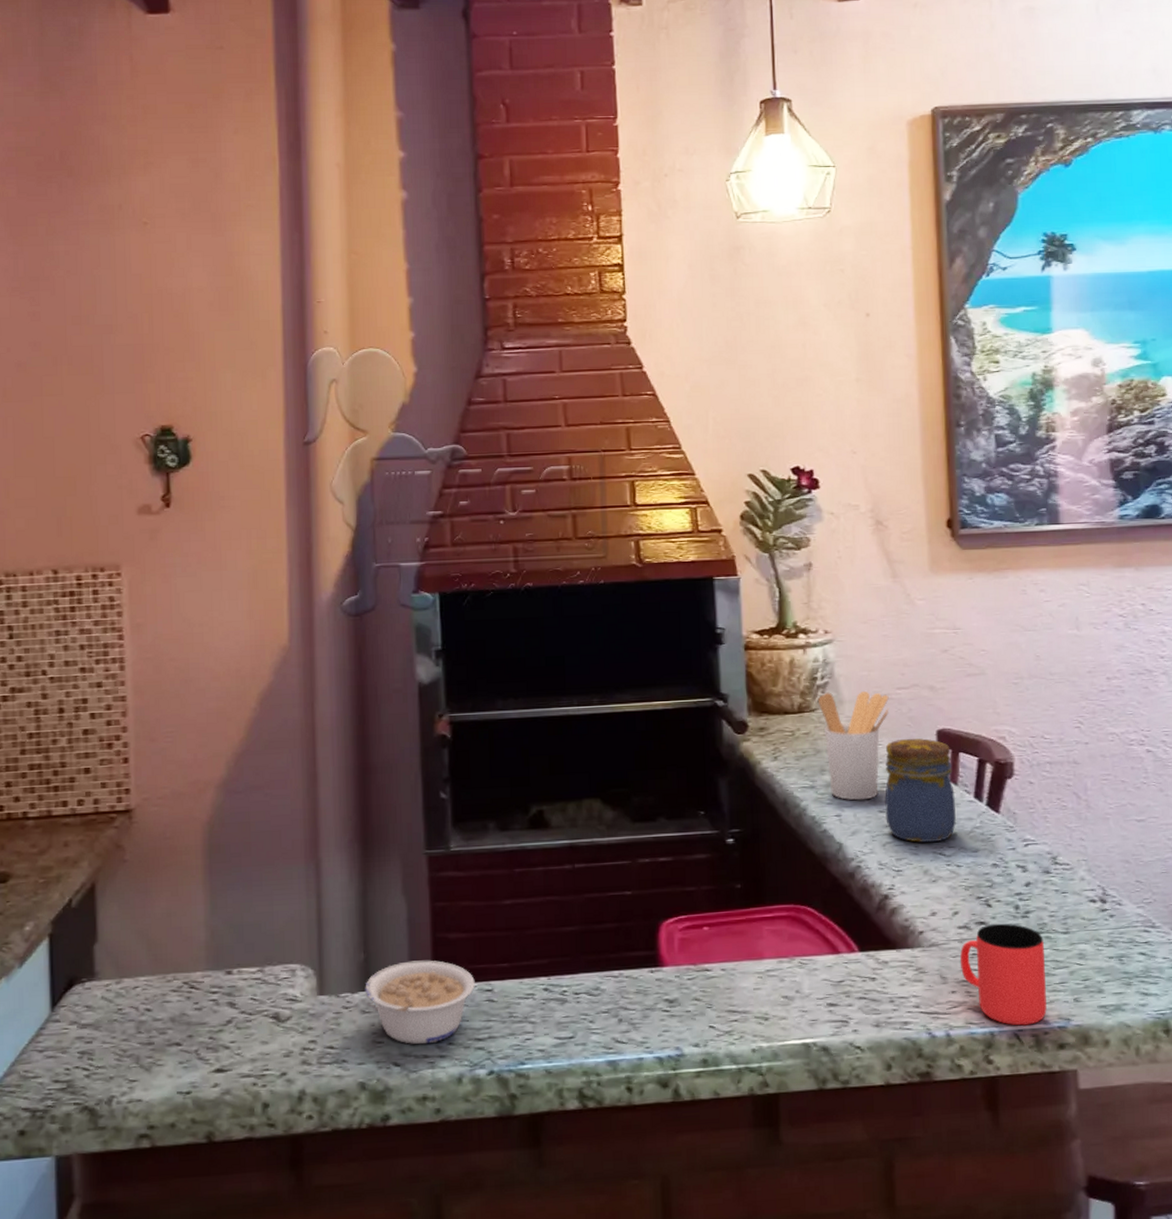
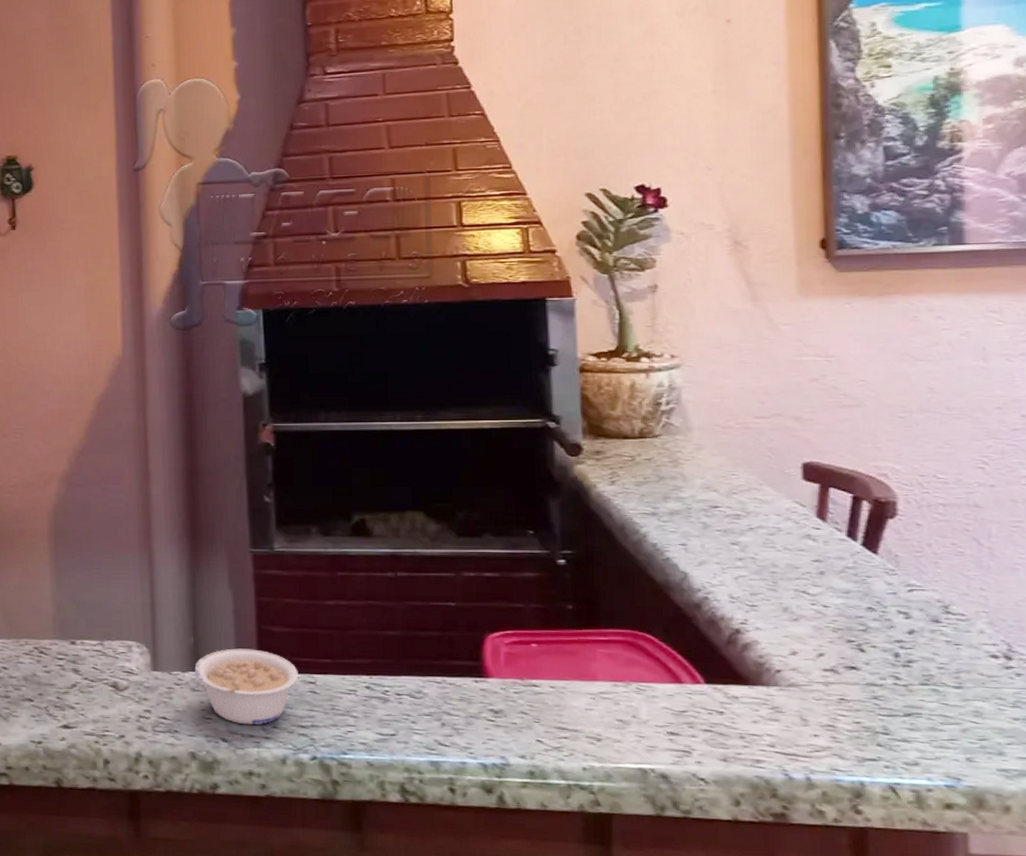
utensil holder: present [817,691,889,801] -> none [661,418,746,531]
jar: present [885,738,957,843] -> none [738,470,825,580]
cup: present [960,923,1047,1026] -> none [825,669,931,780]

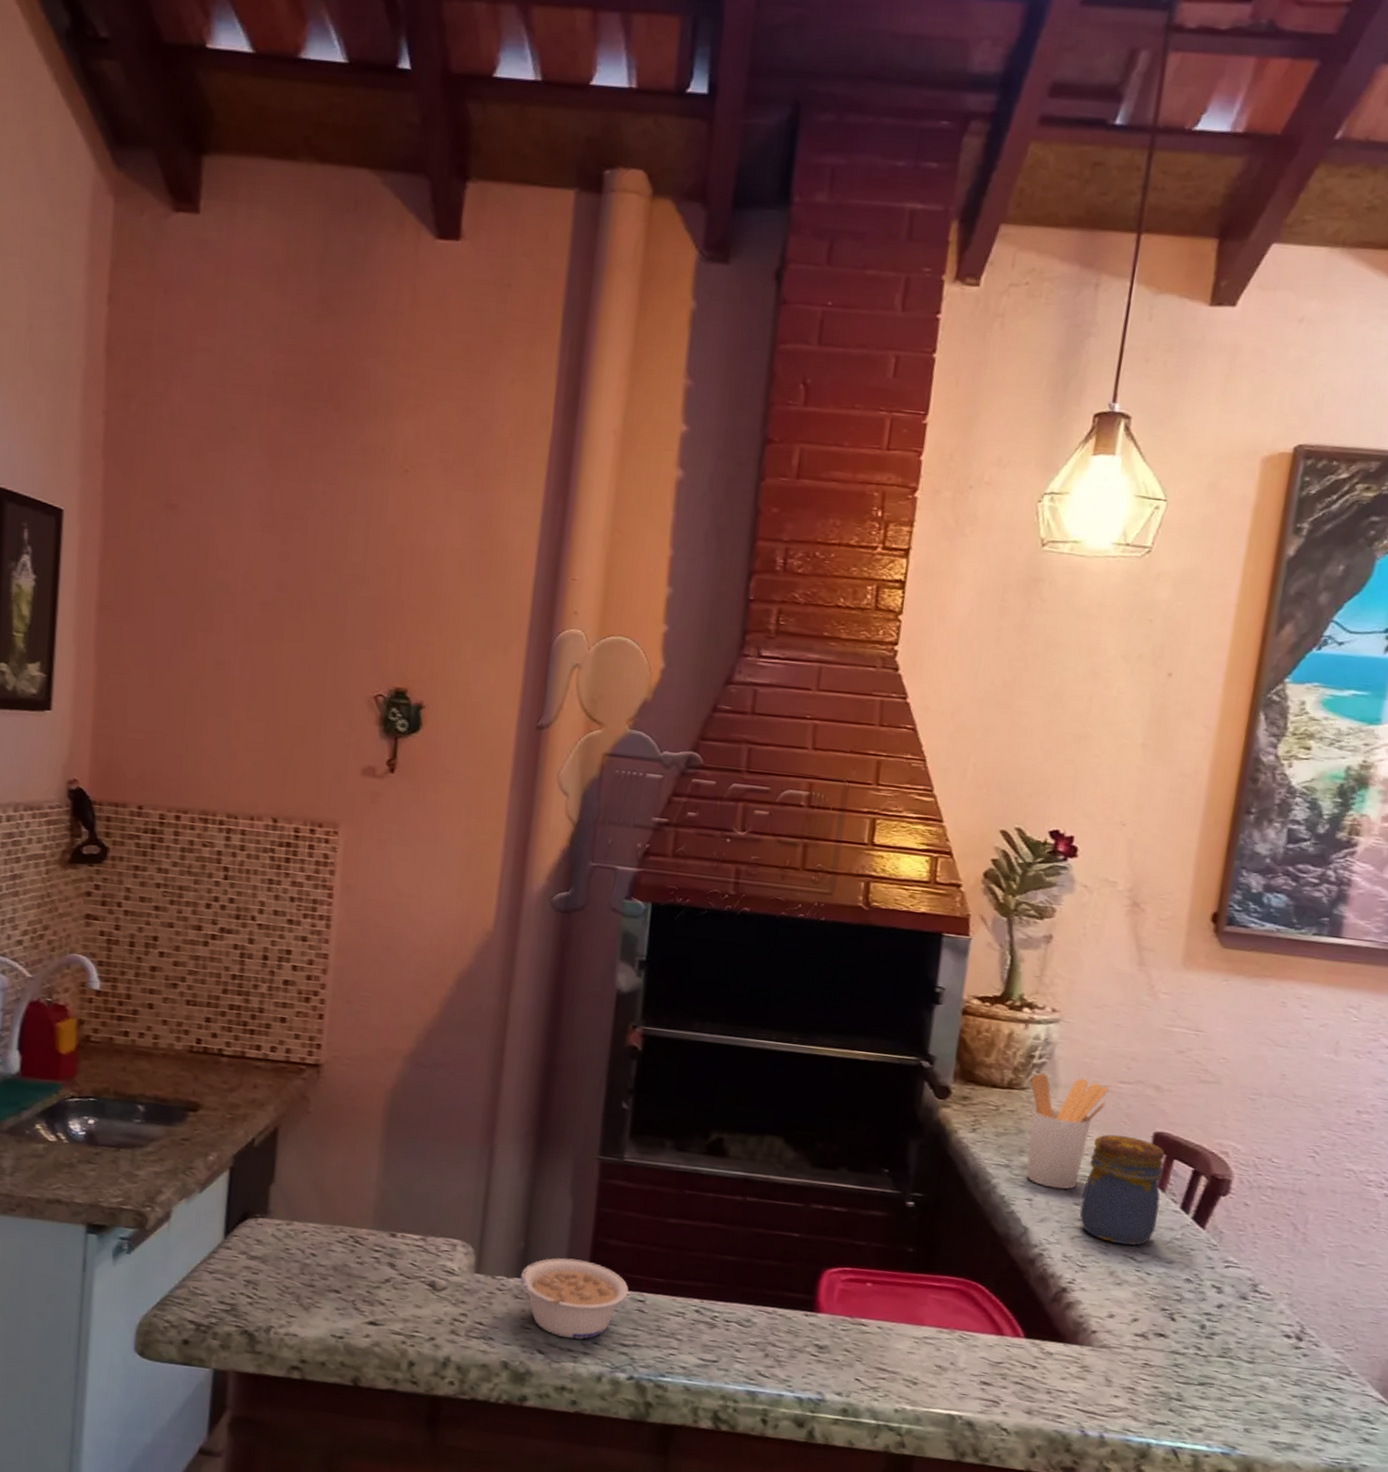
utensil holder: none [661,418,746,531] -> present [1025,1072,1109,1190]
jar: none [738,470,825,580] -> present [1079,1134,1165,1246]

